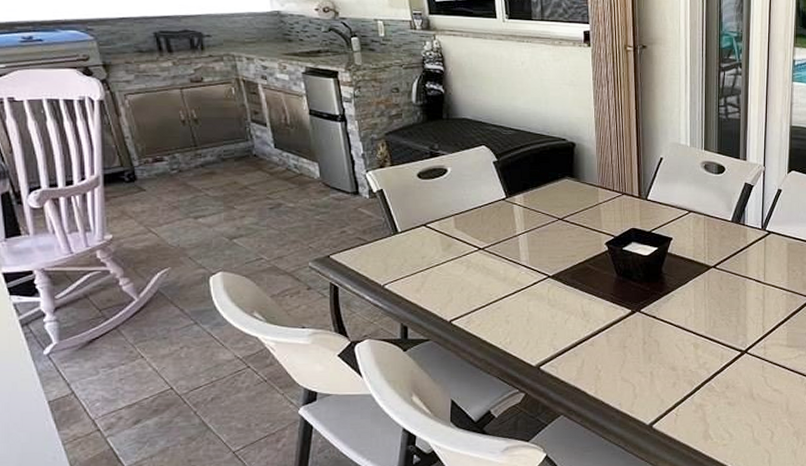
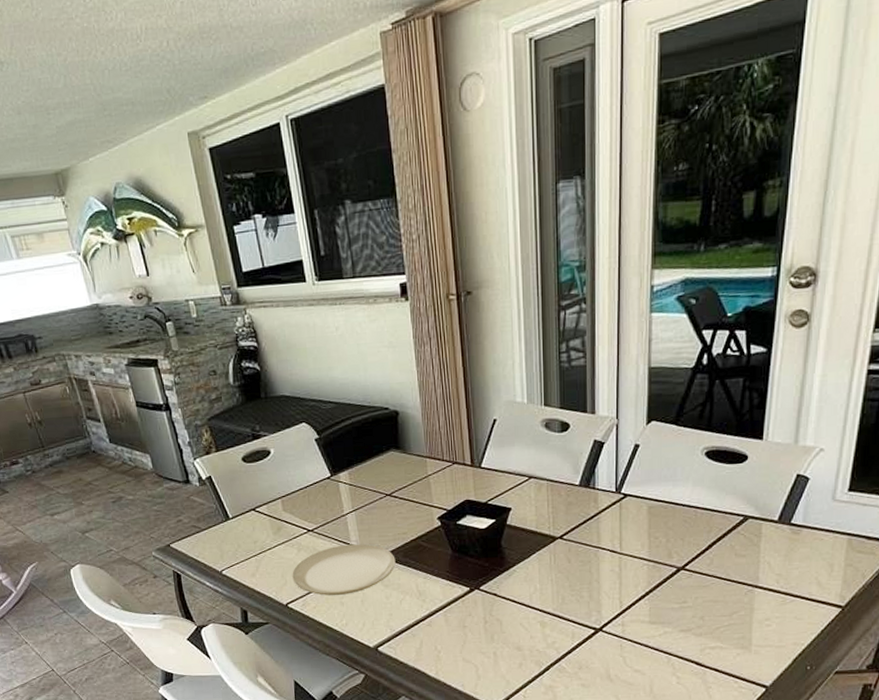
plate: none [459,264,563,313] -> present [292,543,396,595]

